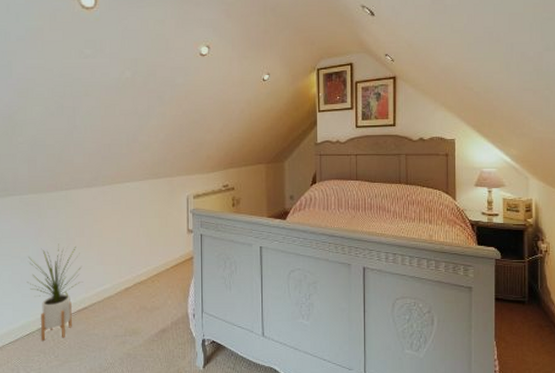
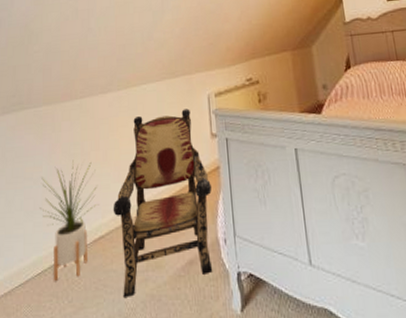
armchair: none [95,207,185,355] -> present [113,108,213,297]

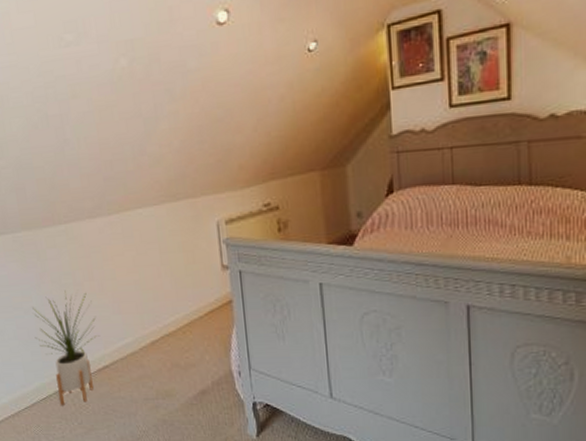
armchair: present [113,108,213,297] -> none [115,237,227,421]

